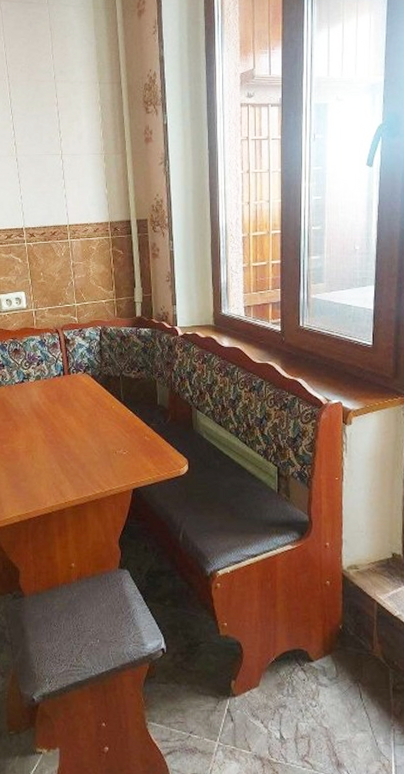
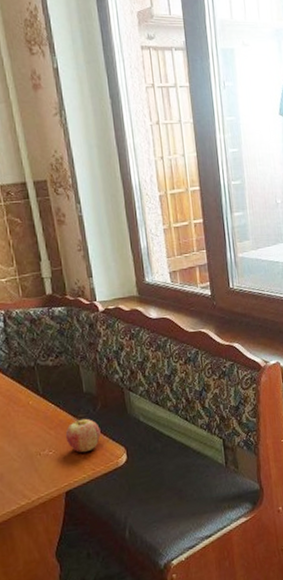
fruit: none [138,426,168,457] -> present [65,418,101,452]

